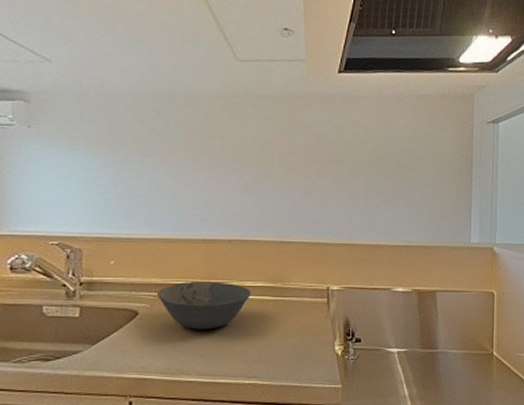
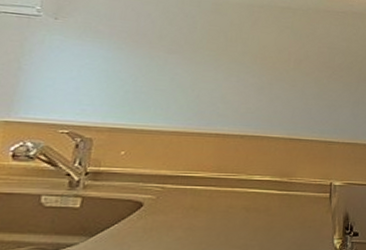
bowl: present [156,280,252,330] -> none [163,173,259,222]

